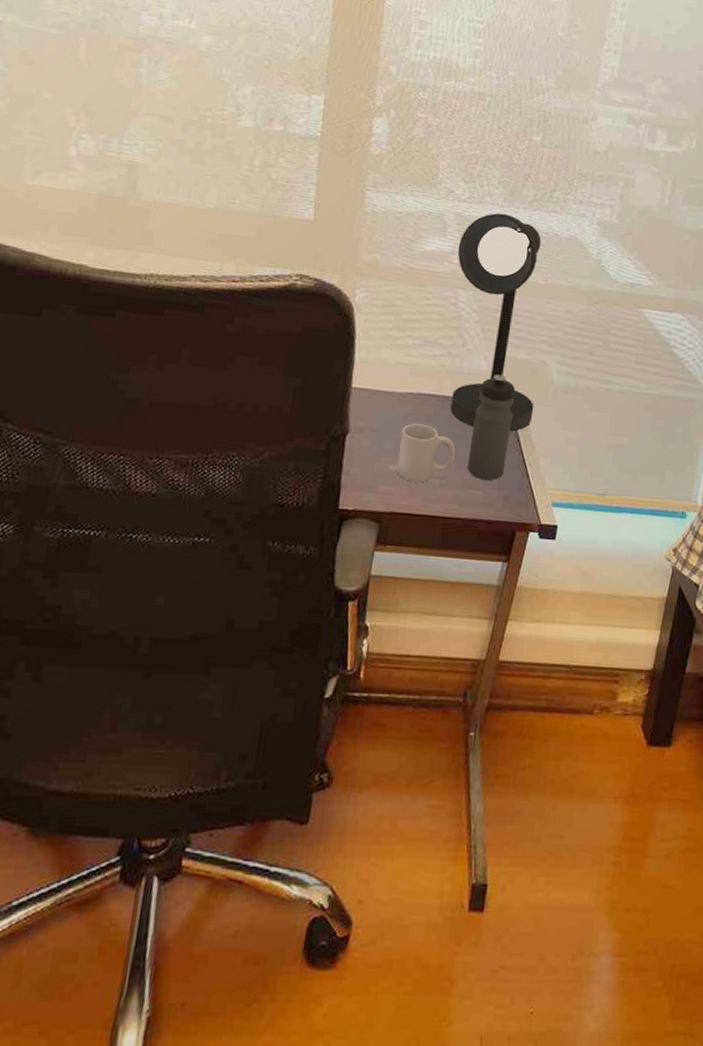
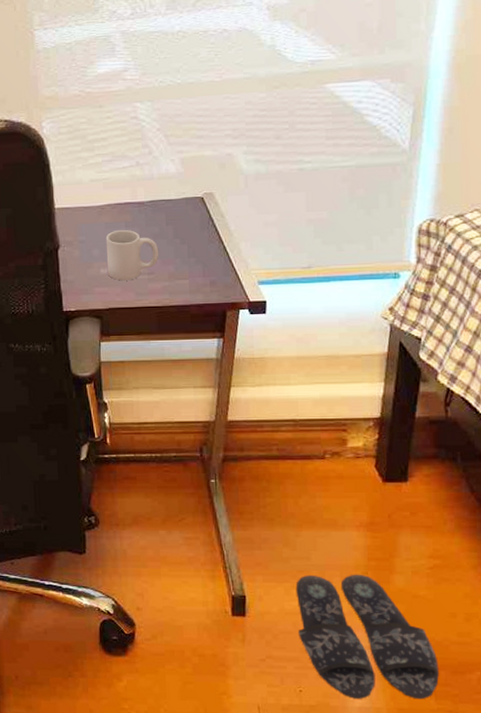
desk lamp: present [450,212,541,432] -> none [129,21,227,225]
water bottle: present [467,374,515,480] -> none [170,174,208,270]
slippers: none [539,857,680,1021] -> present [296,574,439,700]

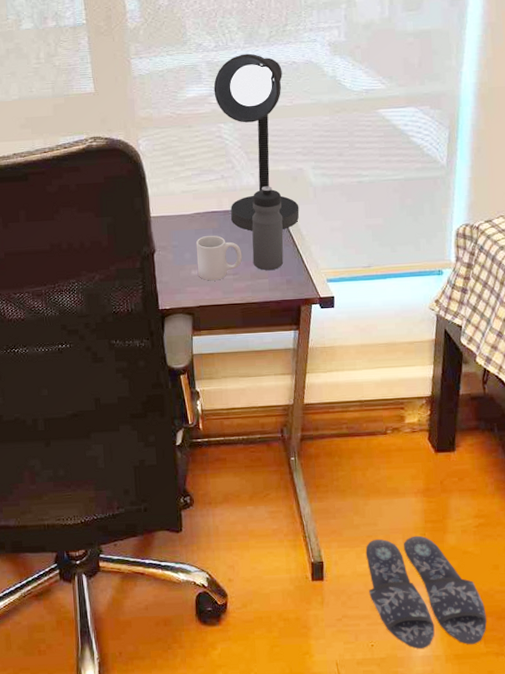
desk lamp: none [129,21,227,225] -> present [213,53,300,230]
water bottle: none [170,174,208,270] -> present [251,186,284,270]

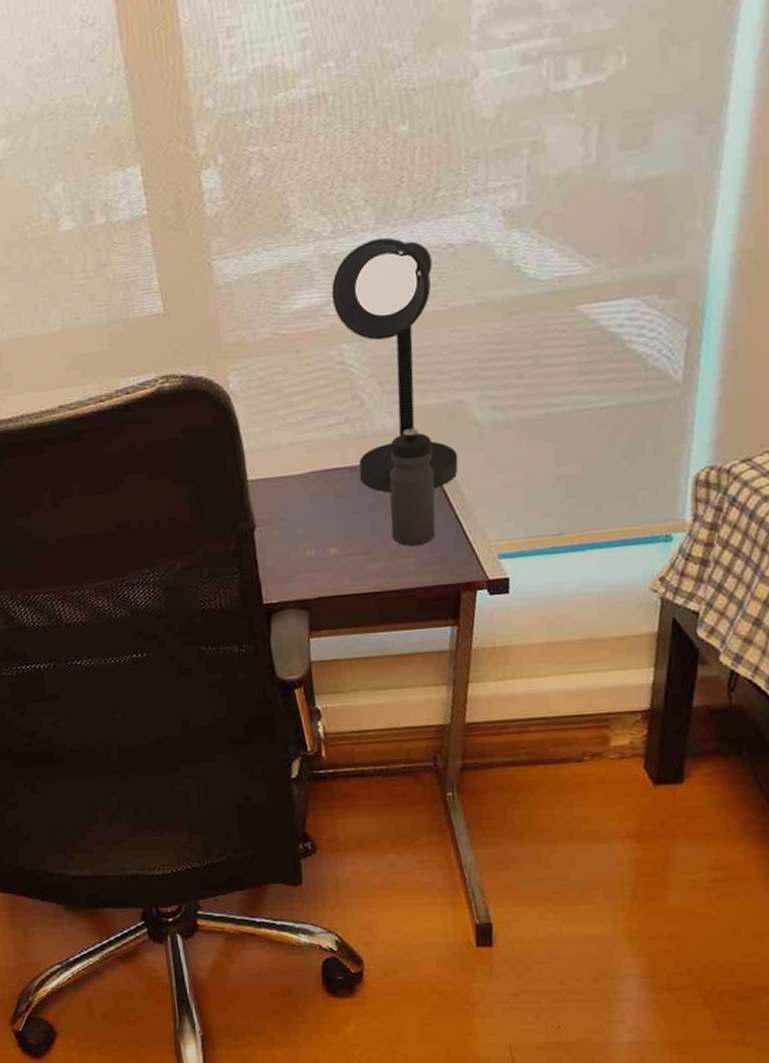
mug: present [195,235,243,281] -> none [311,501,377,564]
slippers: present [365,535,487,649] -> none [551,892,722,1033]

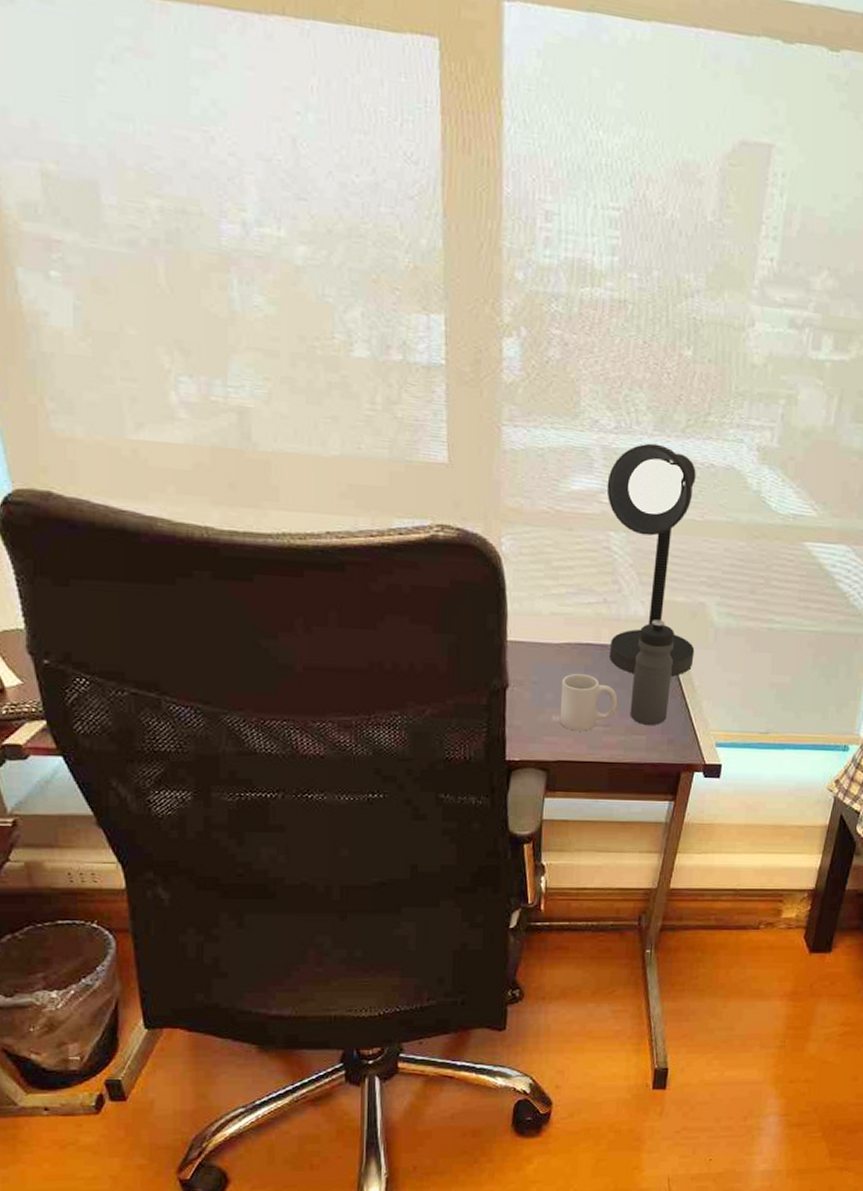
mug: none [311,501,377,564] -> present [559,673,618,731]

